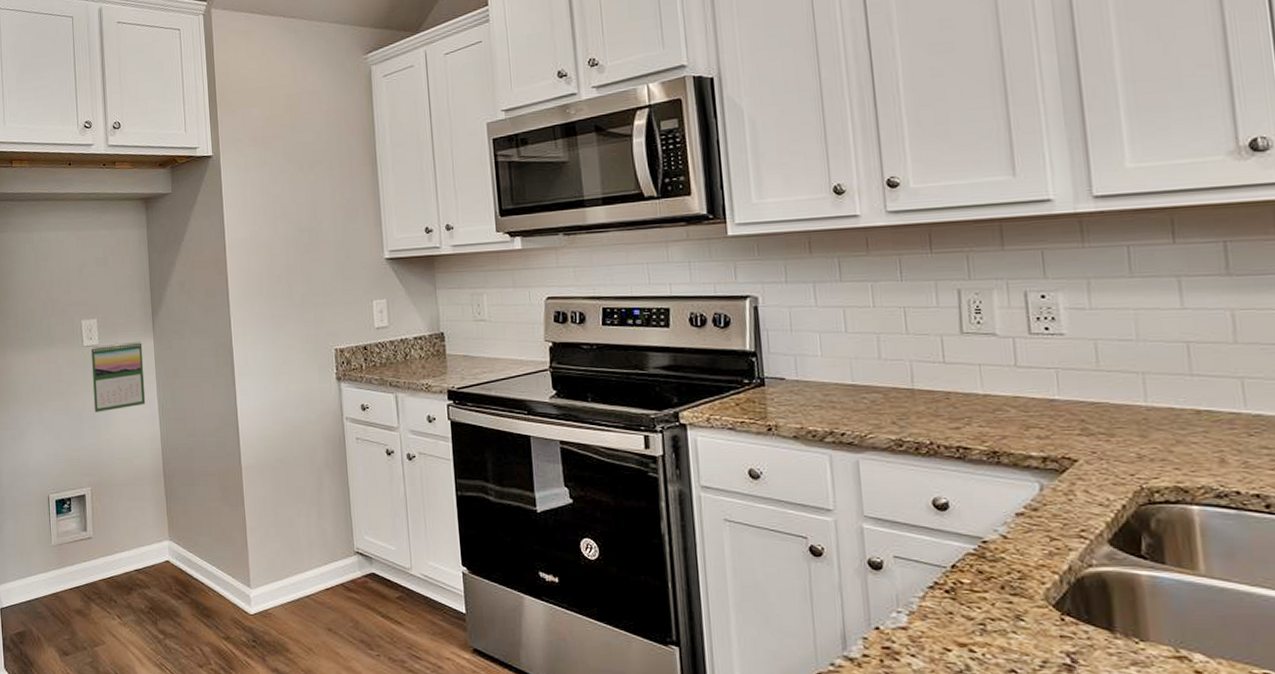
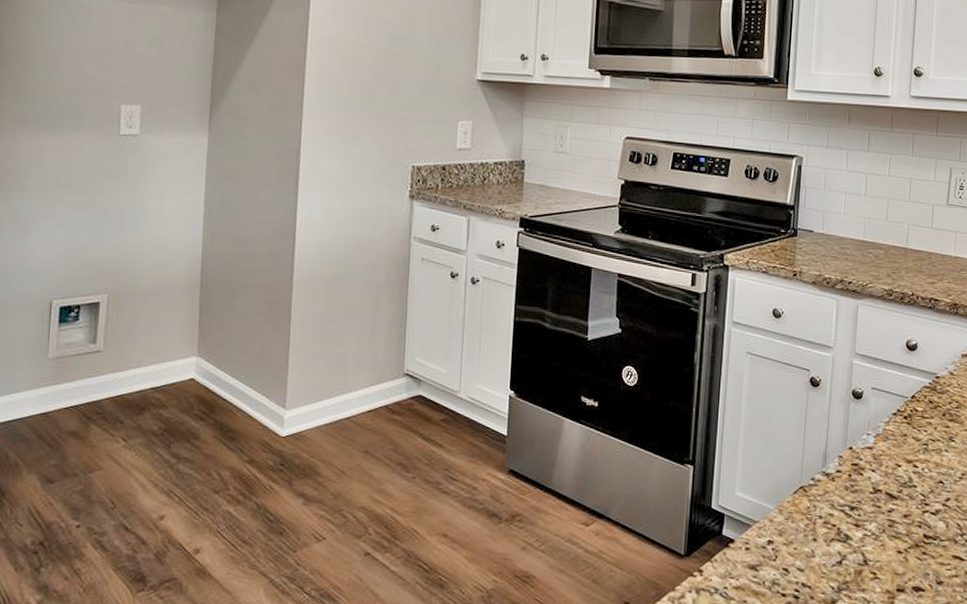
calendar: present [90,341,146,412] -> none [123,134,194,211]

